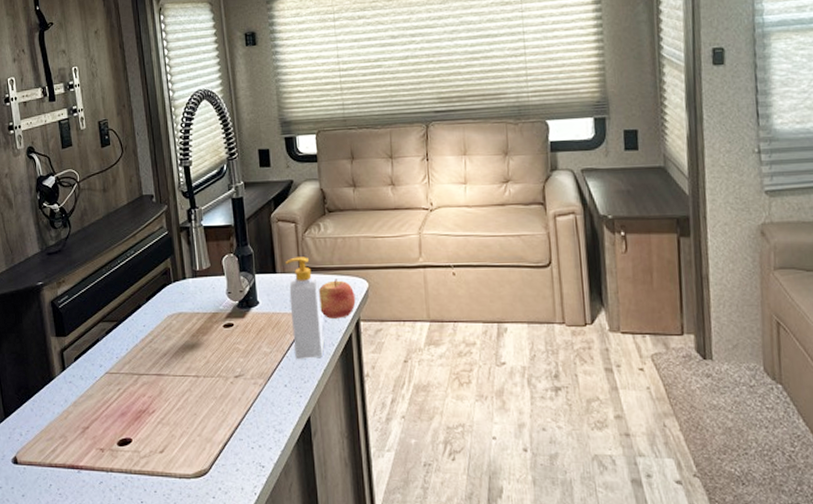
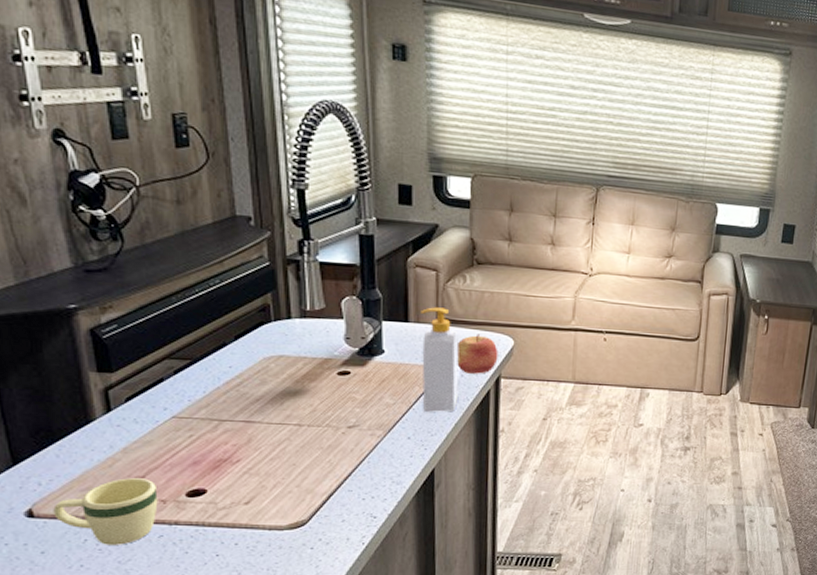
mug: none [30,429,98,490] -> present [53,478,158,545]

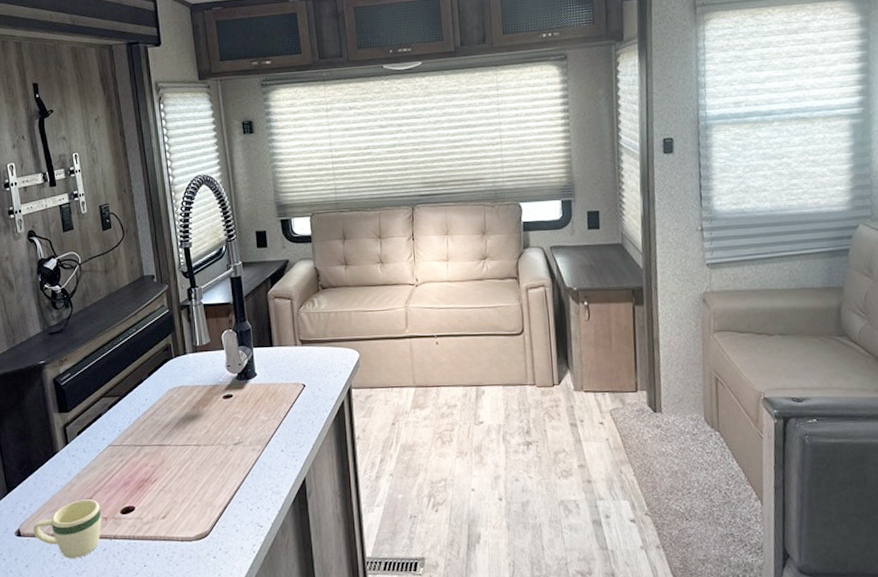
soap bottle: present [420,307,459,412] -> none [281,330,319,425]
apple: present [456,334,498,374] -> none [312,350,348,387]

